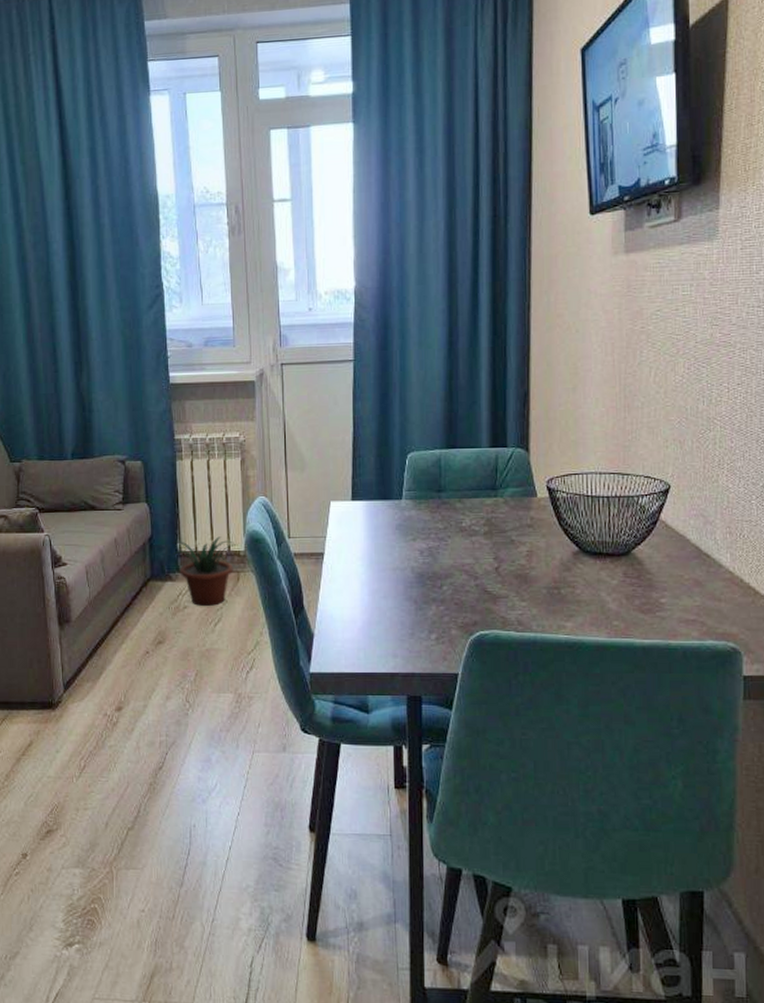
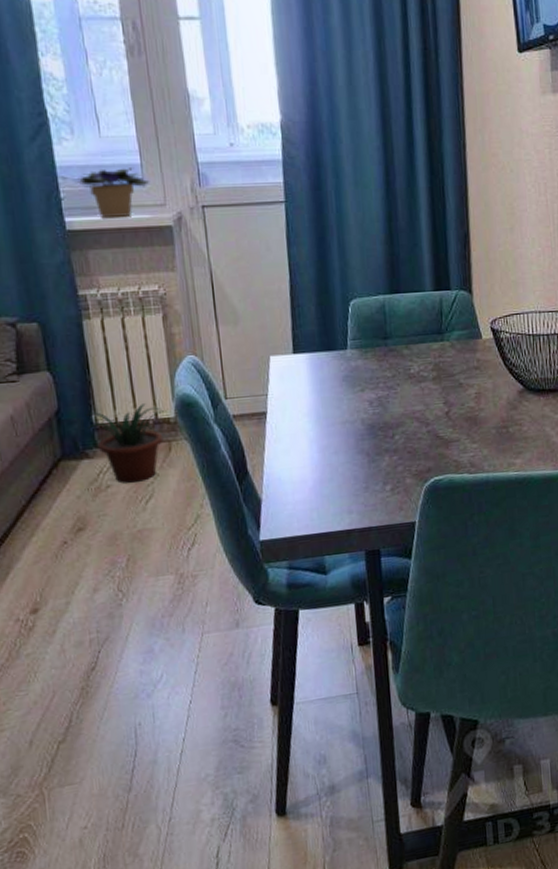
potted flower: none [179,330,240,373] -> present [74,168,150,217]

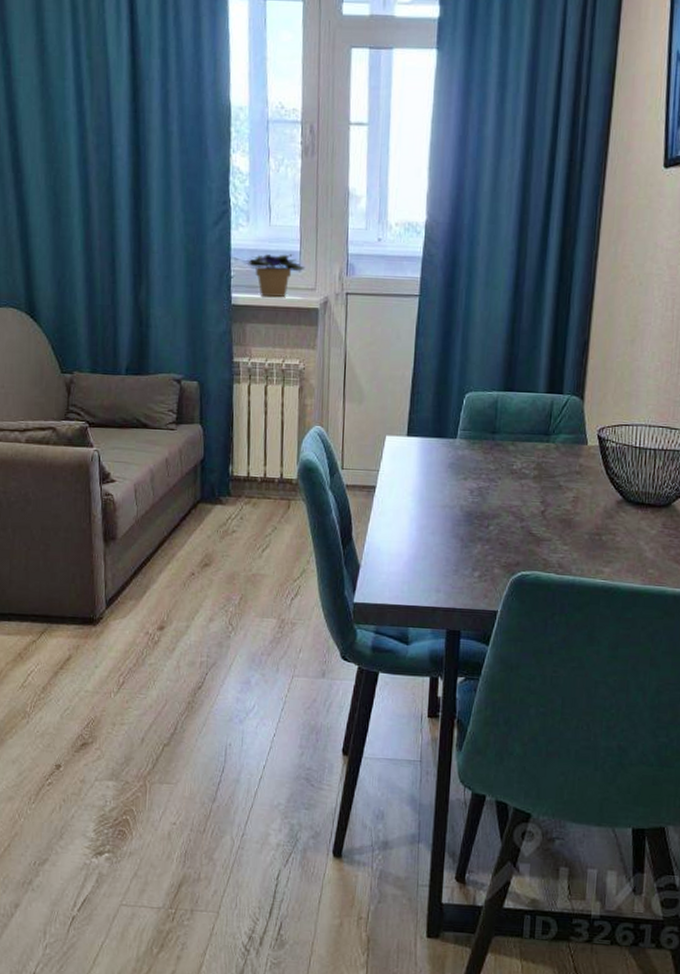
potted plant: present [86,403,165,483] -> none [224,463,290,532]

